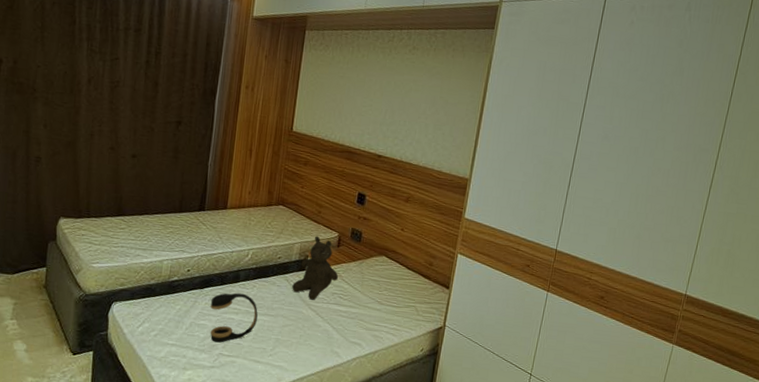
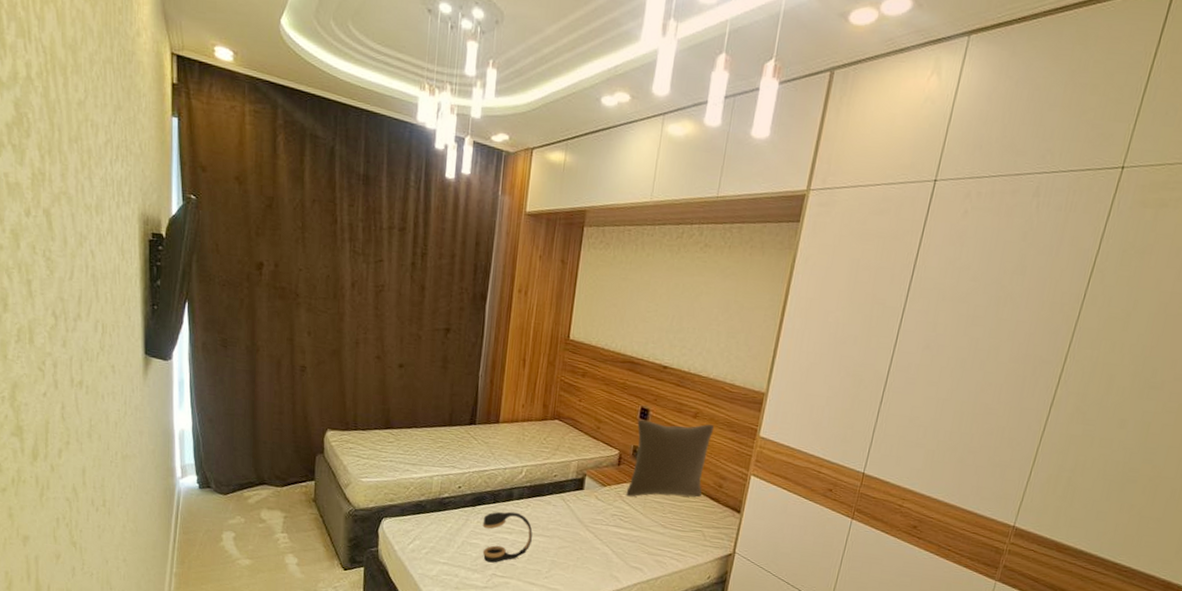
teddy bear: present [292,236,339,300] -> none [569,453,619,522]
pillow: none [345,204,424,276] -> present [626,419,714,497]

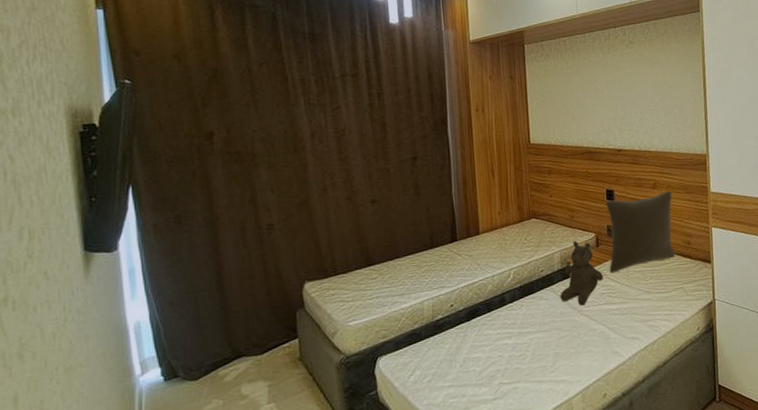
headphones: present [482,511,533,563] -> none [480,315,532,373]
teddy bear: none [569,453,619,522] -> present [560,240,604,306]

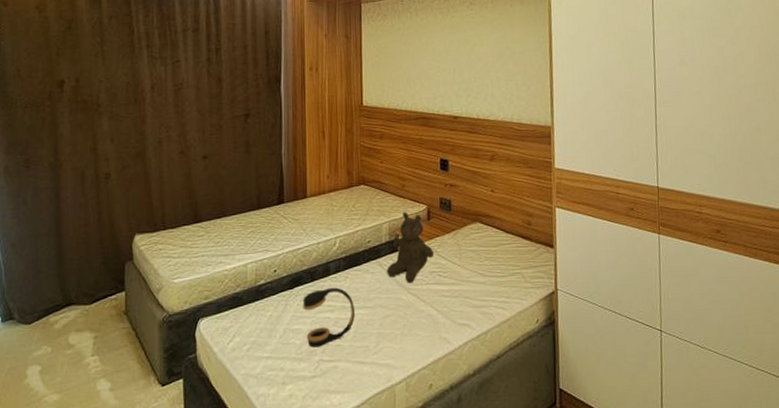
headphones: none [480,315,532,373] -> present [302,287,355,348]
pillow: present [605,191,675,274] -> none [439,165,513,250]

